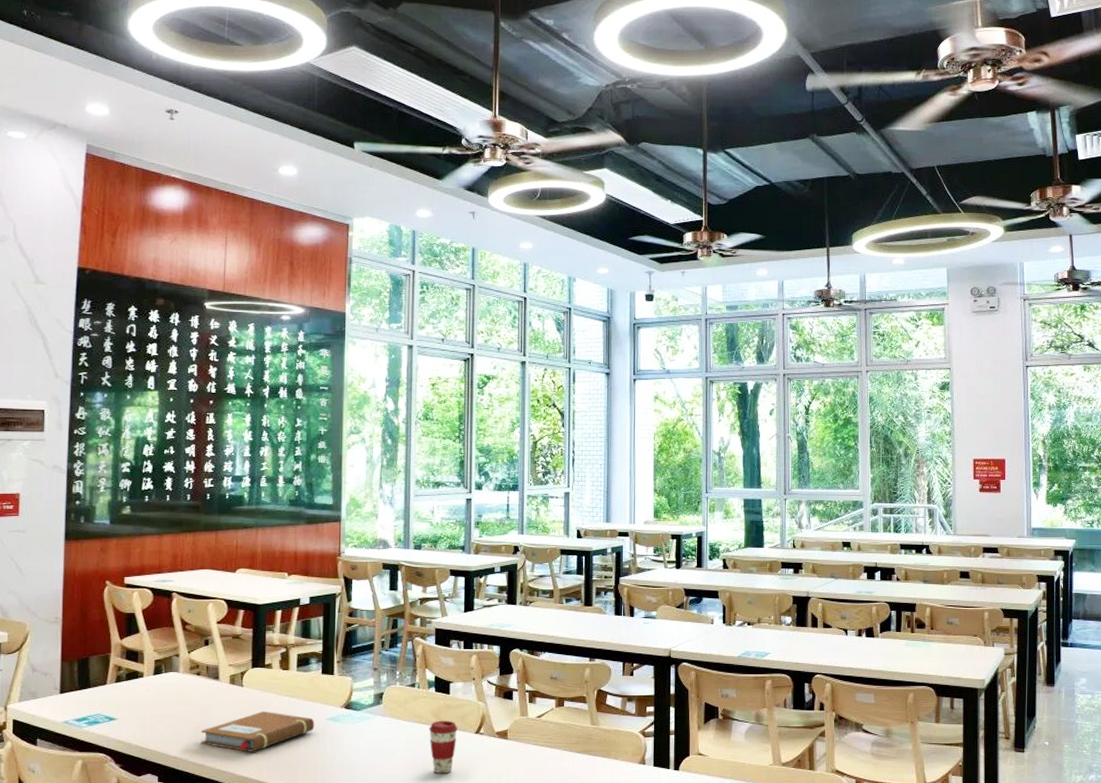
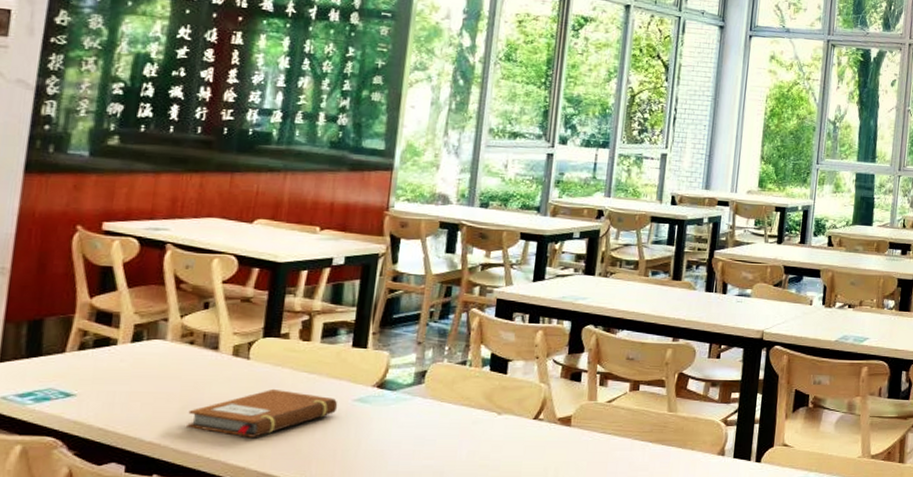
coffee cup: present [429,720,458,774] -> none [478,403,513,465]

